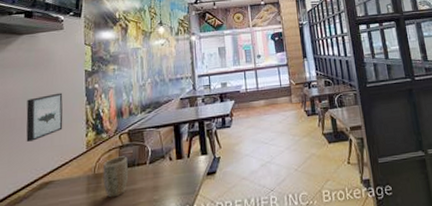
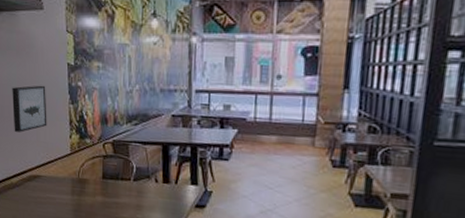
plant pot: present [103,156,128,198] -> none [87,166,111,206]

